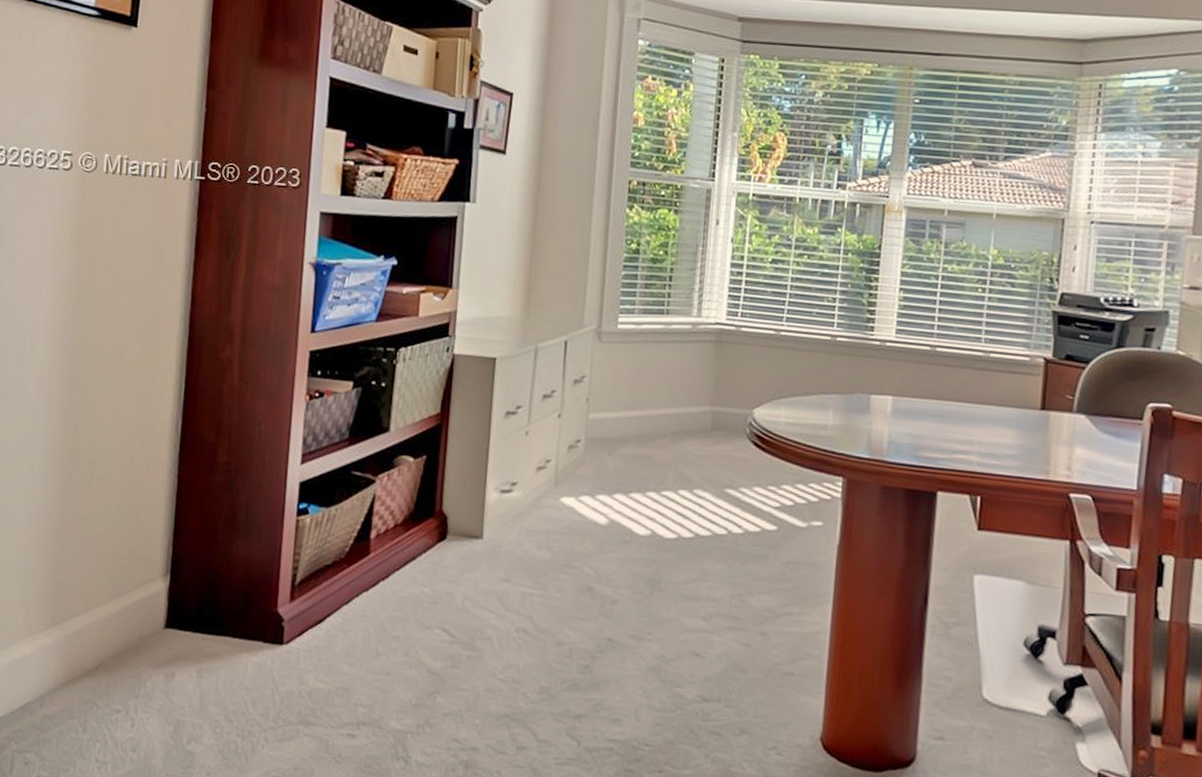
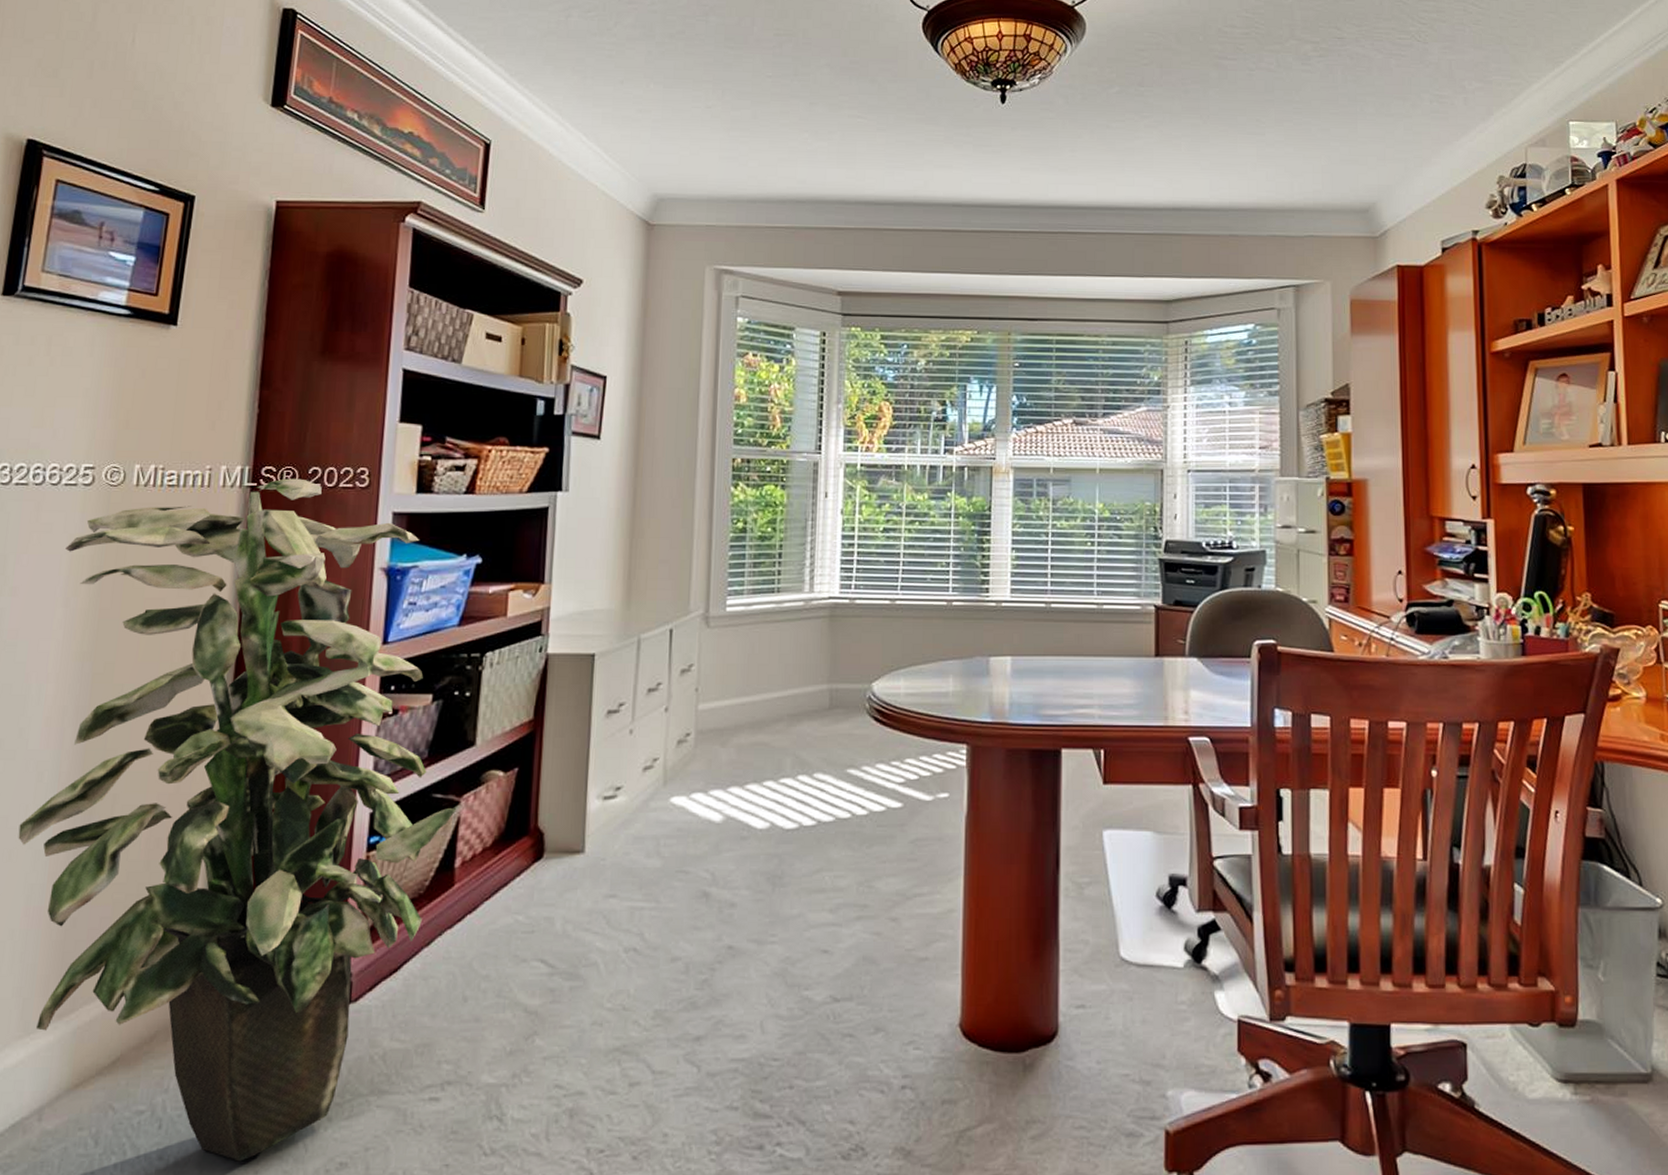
indoor plant: none [19,174,373,763] -> present [18,478,457,1162]

